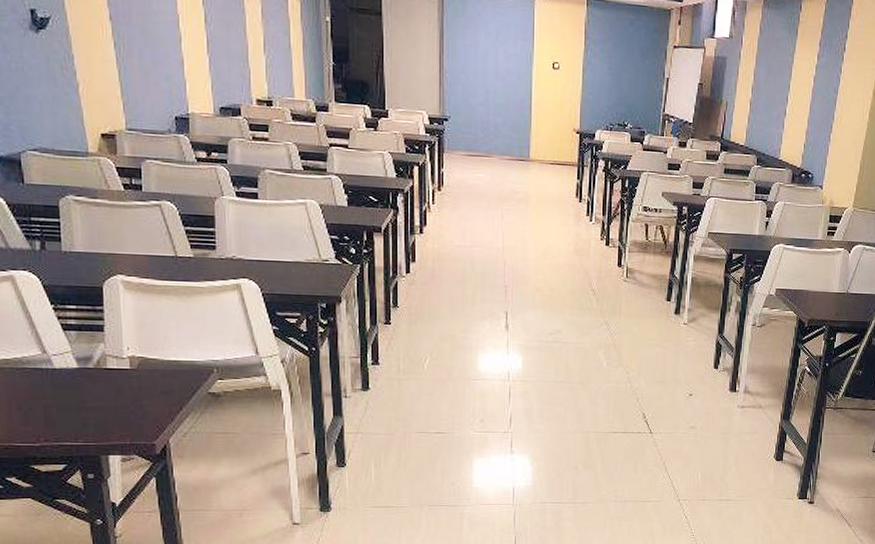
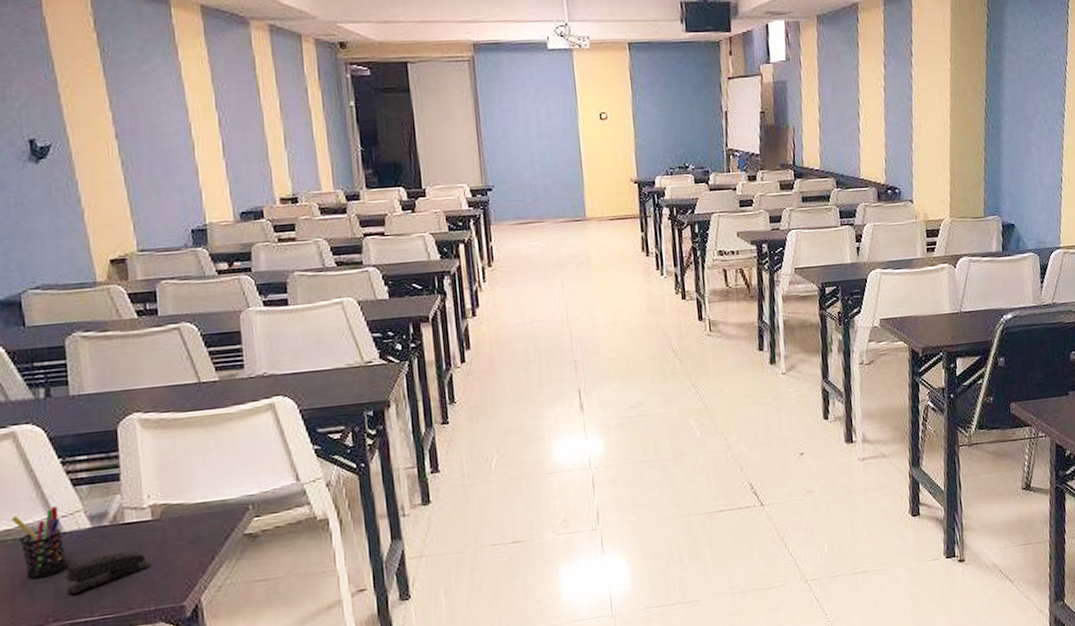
pen holder: none [10,346,57,404] -> present [12,506,68,579]
stapler: none [54,391,127,421] -> present [65,549,150,594]

